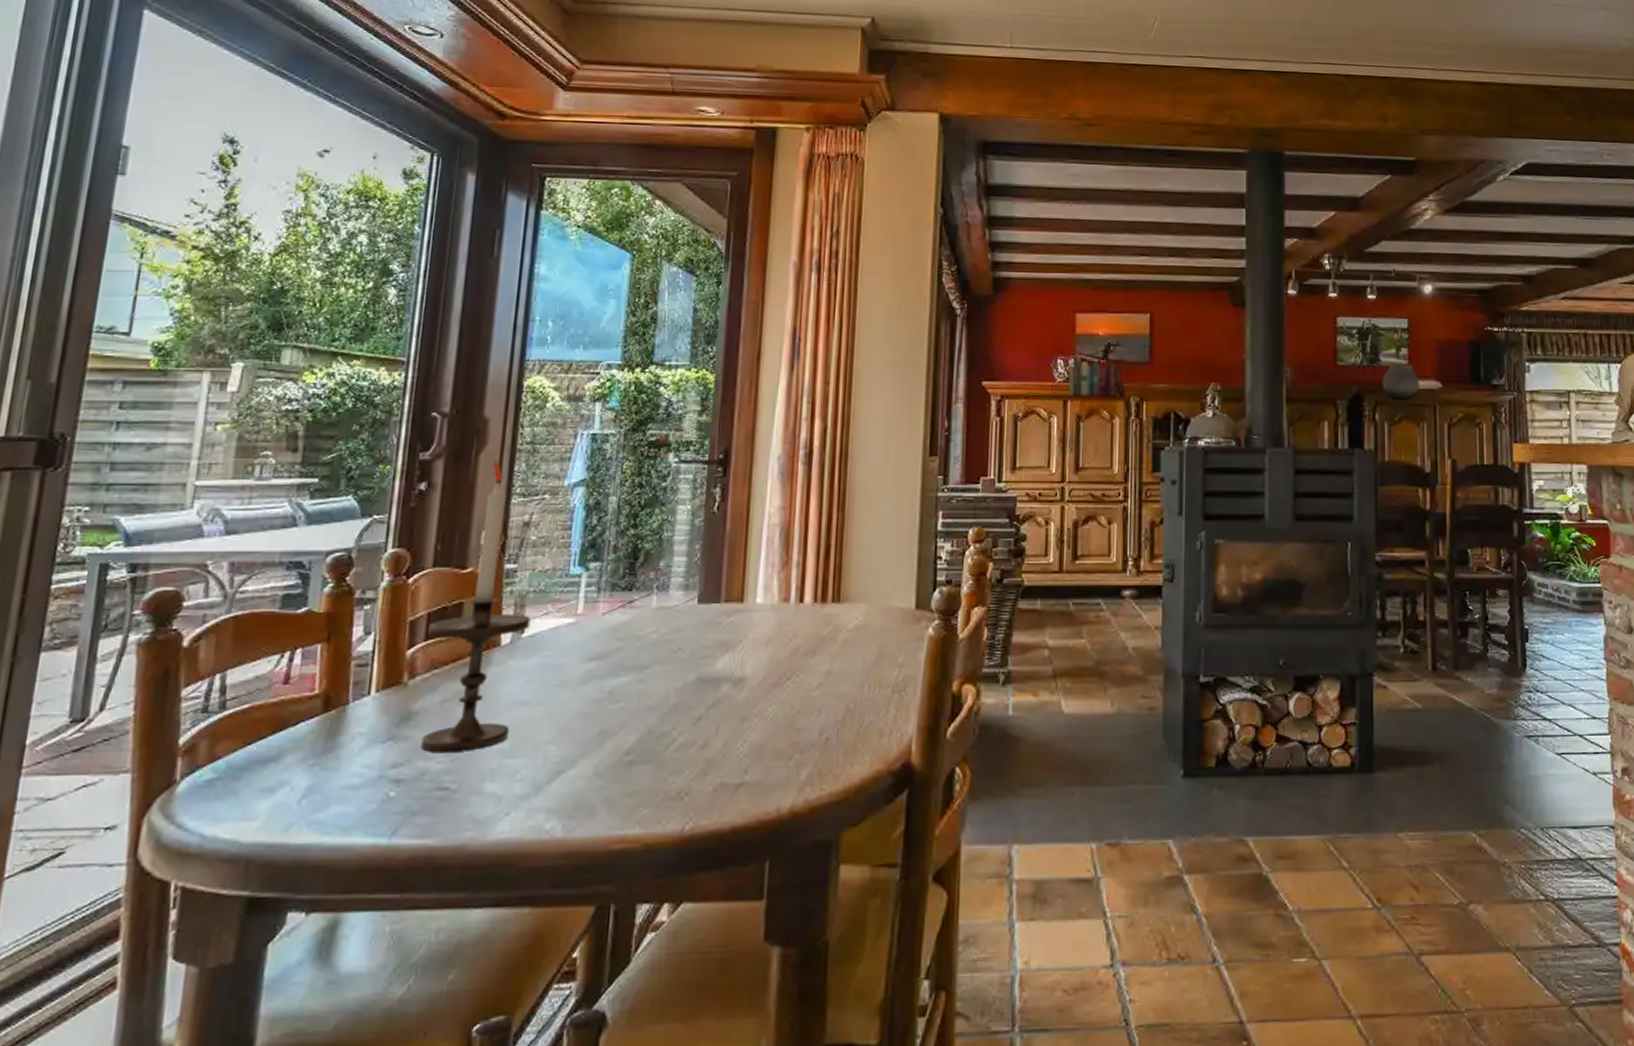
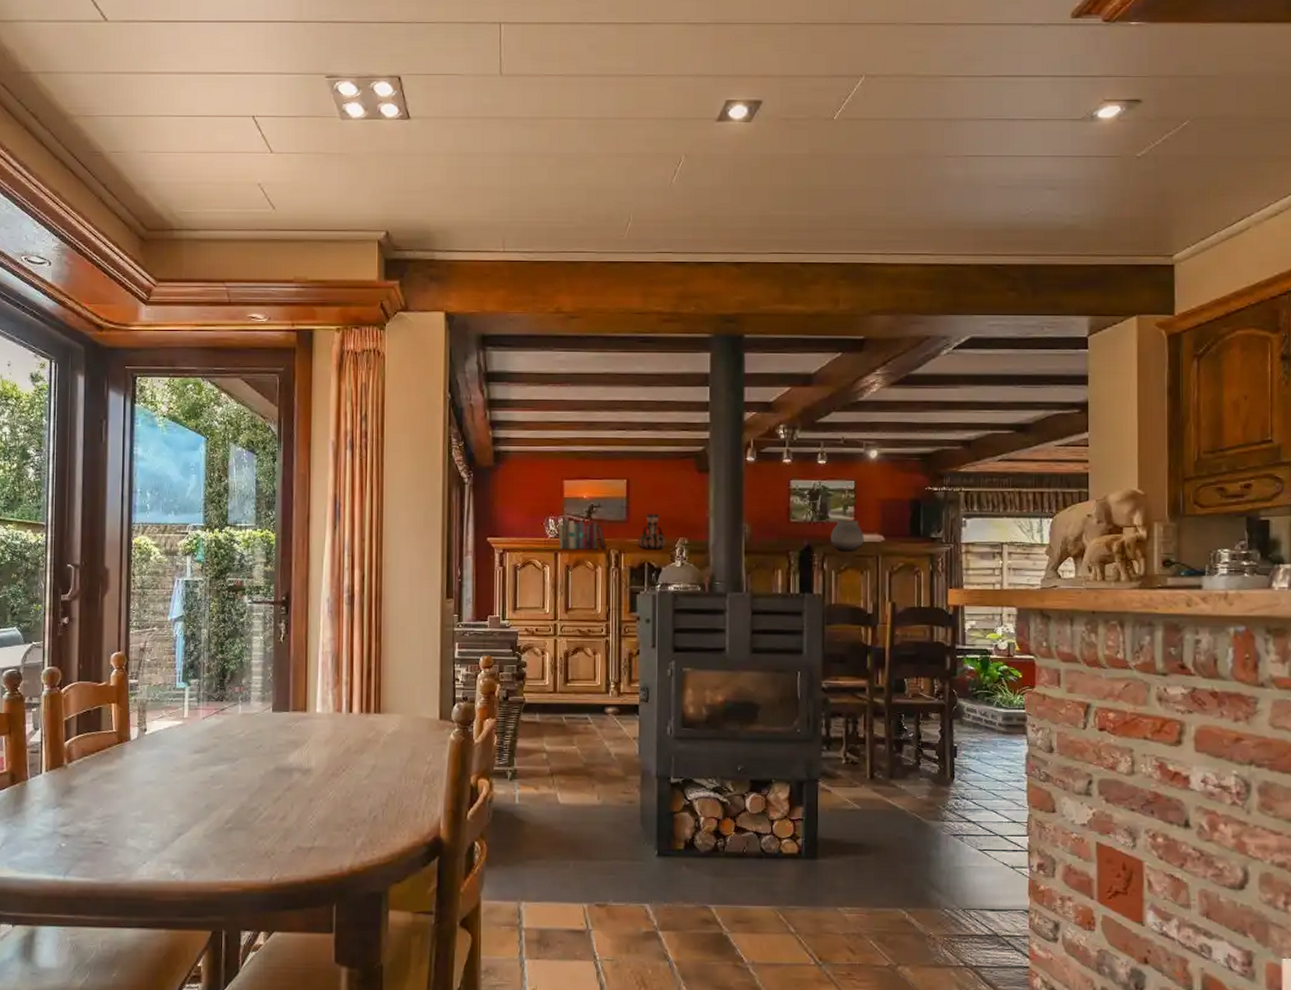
candlestick: present [421,459,531,752] -> none [78,600,151,816]
decorative vase: none [1162,354,1196,398] -> present [638,514,667,550]

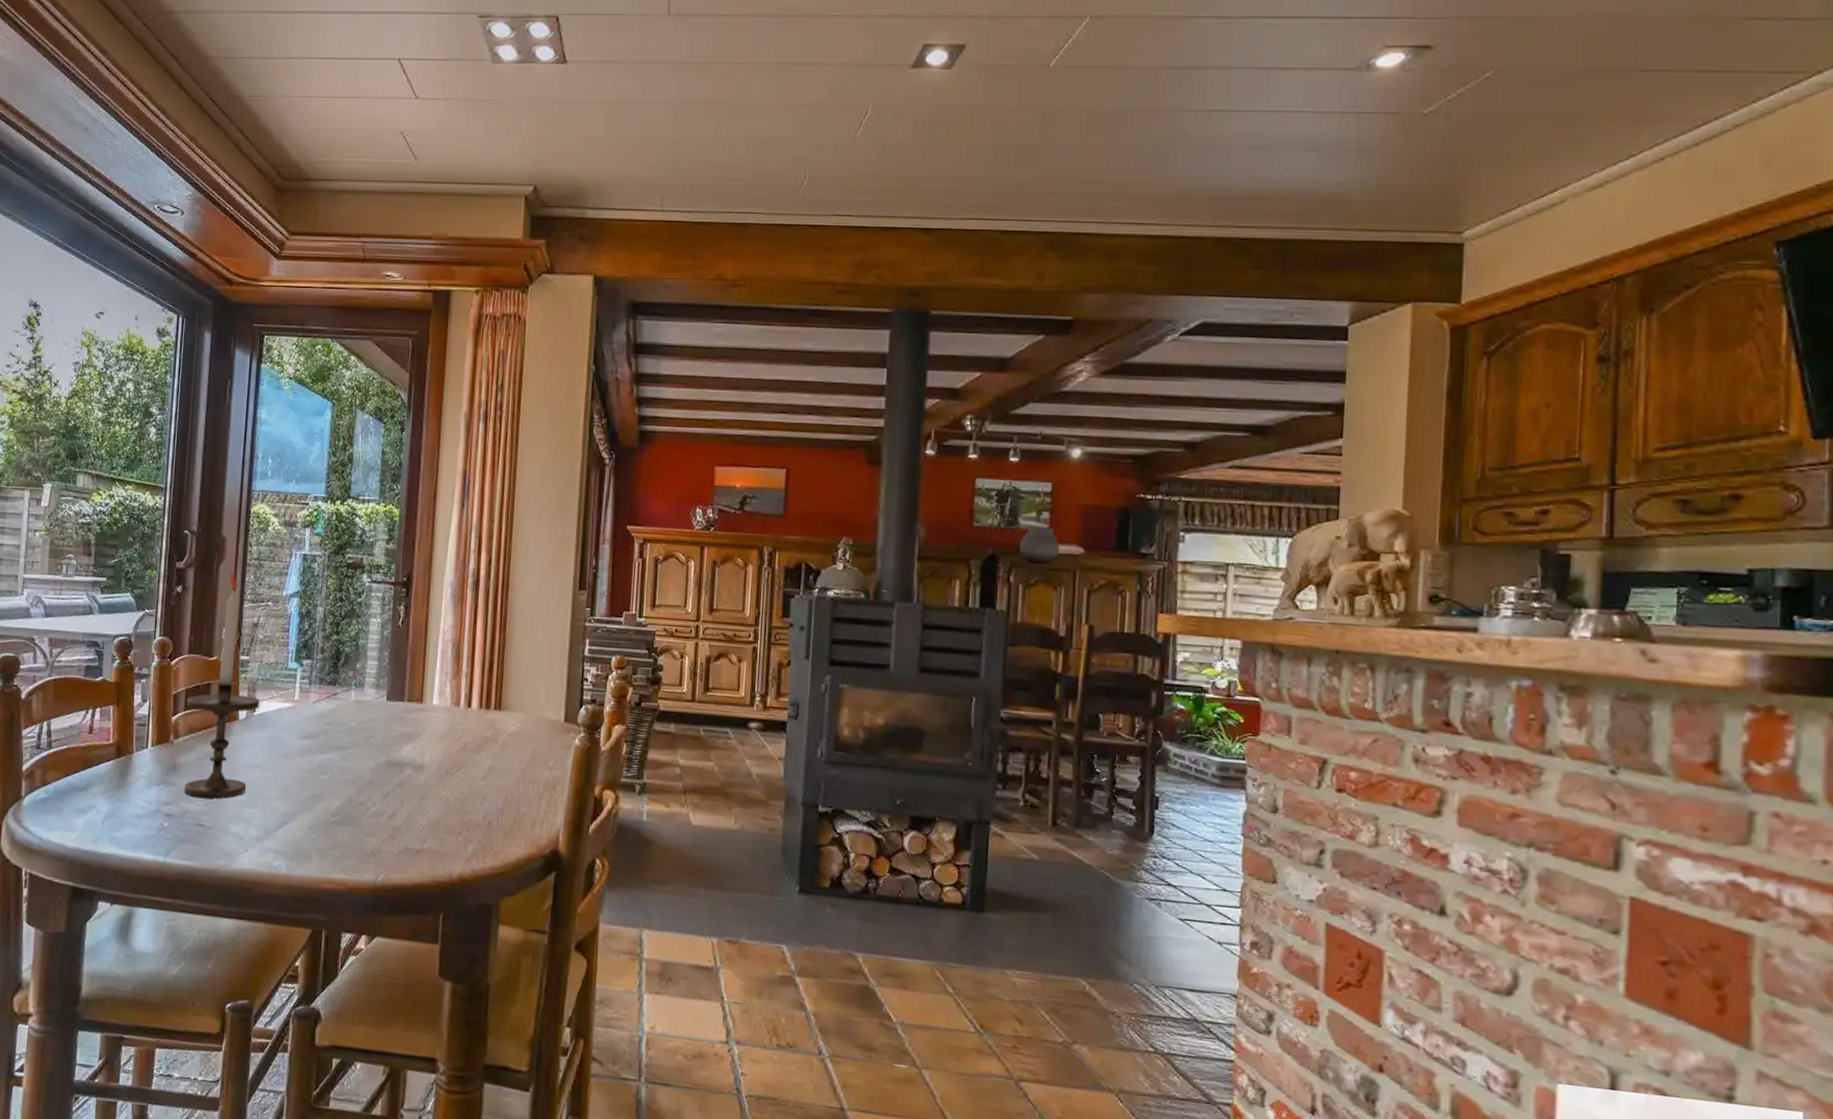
candlestick: none [78,600,151,816] -> present [184,571,260,799]
books: present [559,520,606,550] -> none [706,511,759,546]
decorative vase: present [638,514,667,550] -> none [795,508,828,550]

